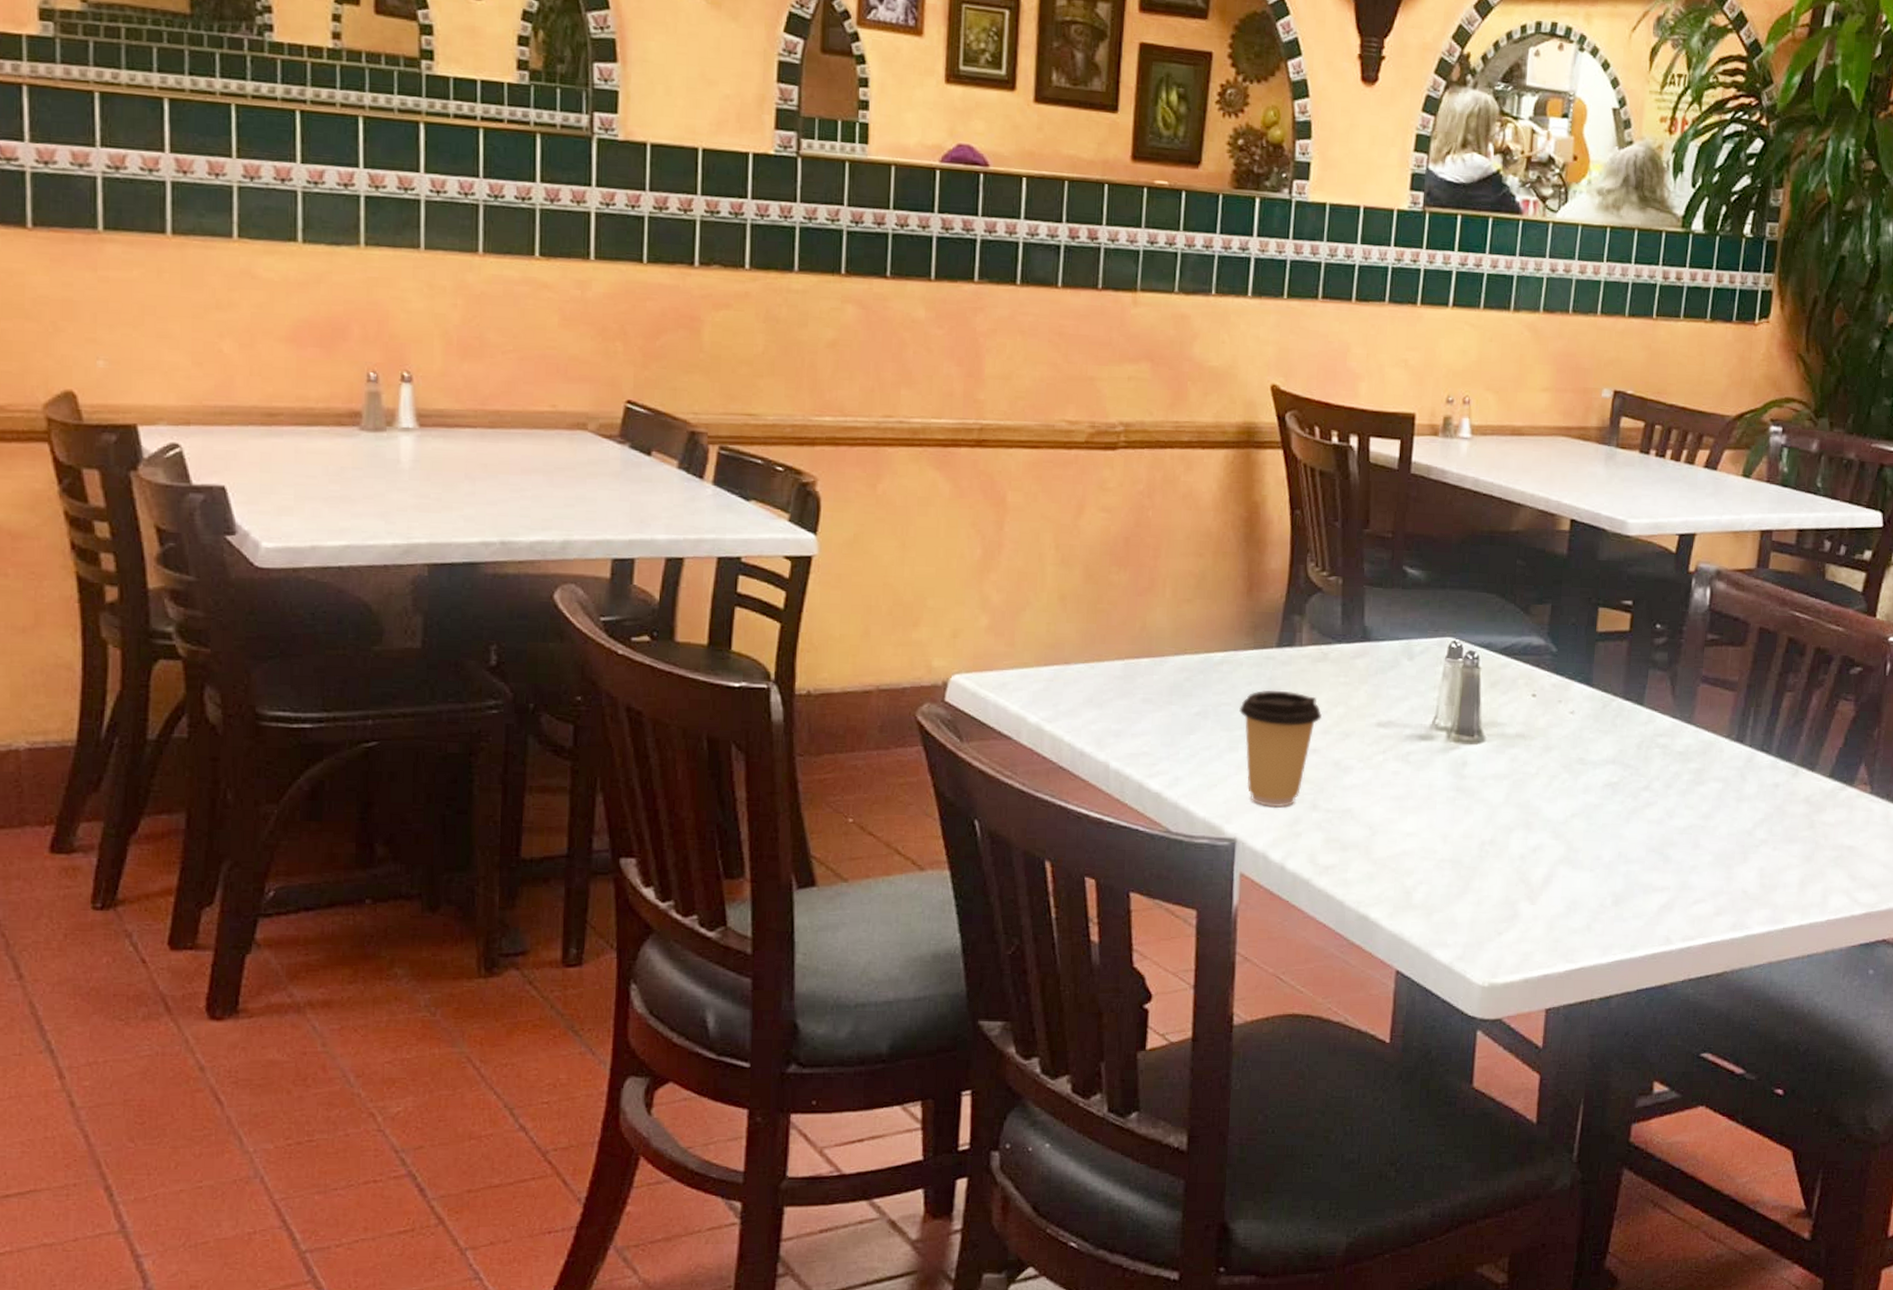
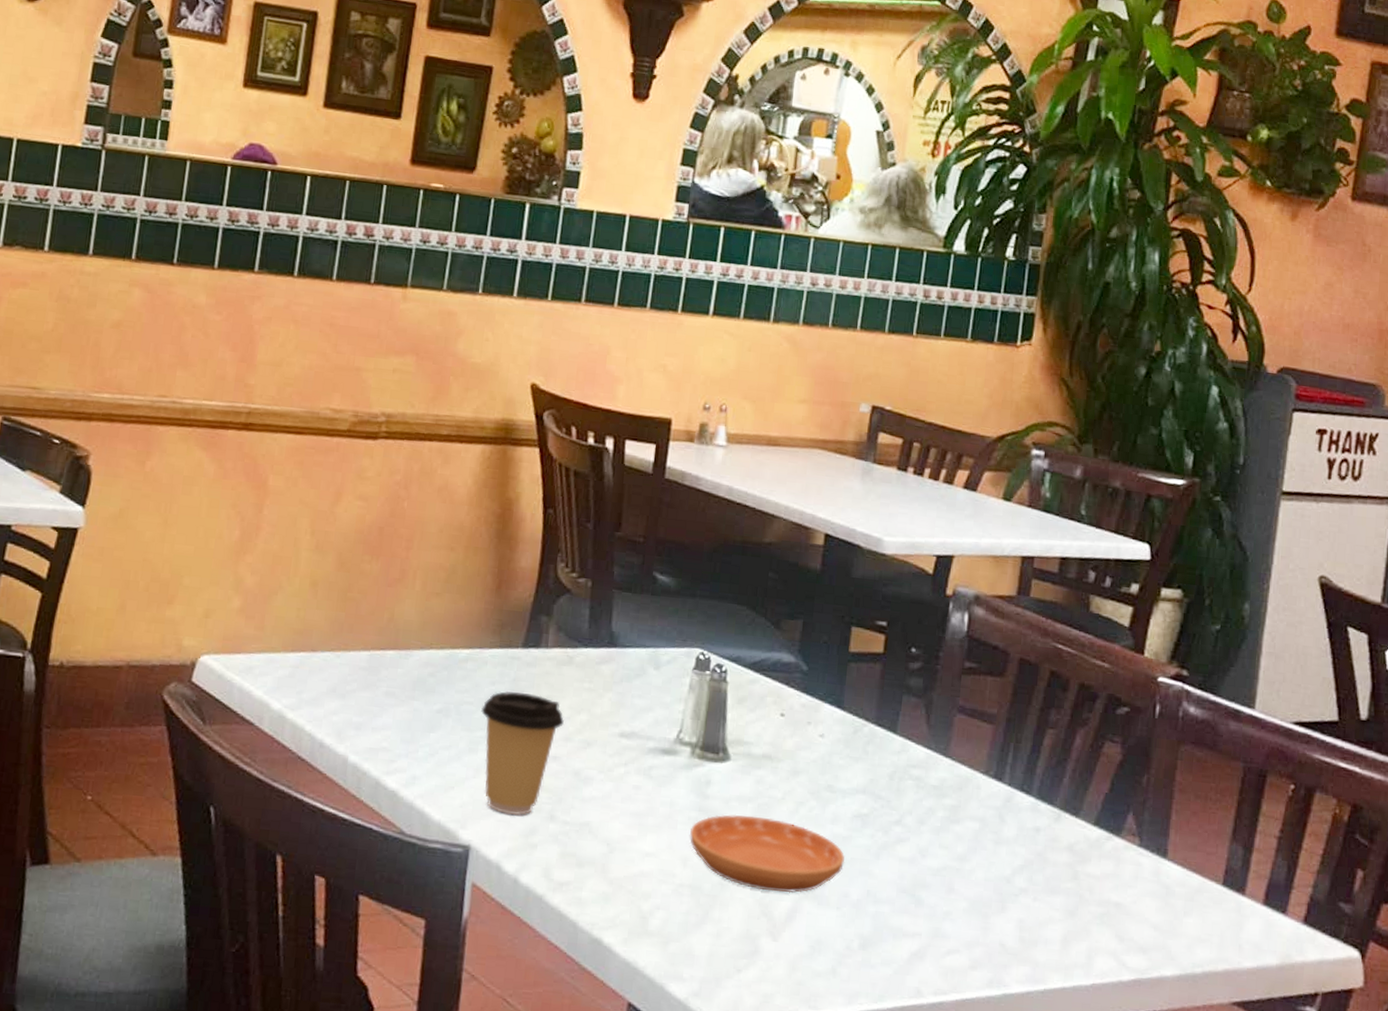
saucer: none [1448,791,1597,860] -> present [689,814,845,893]

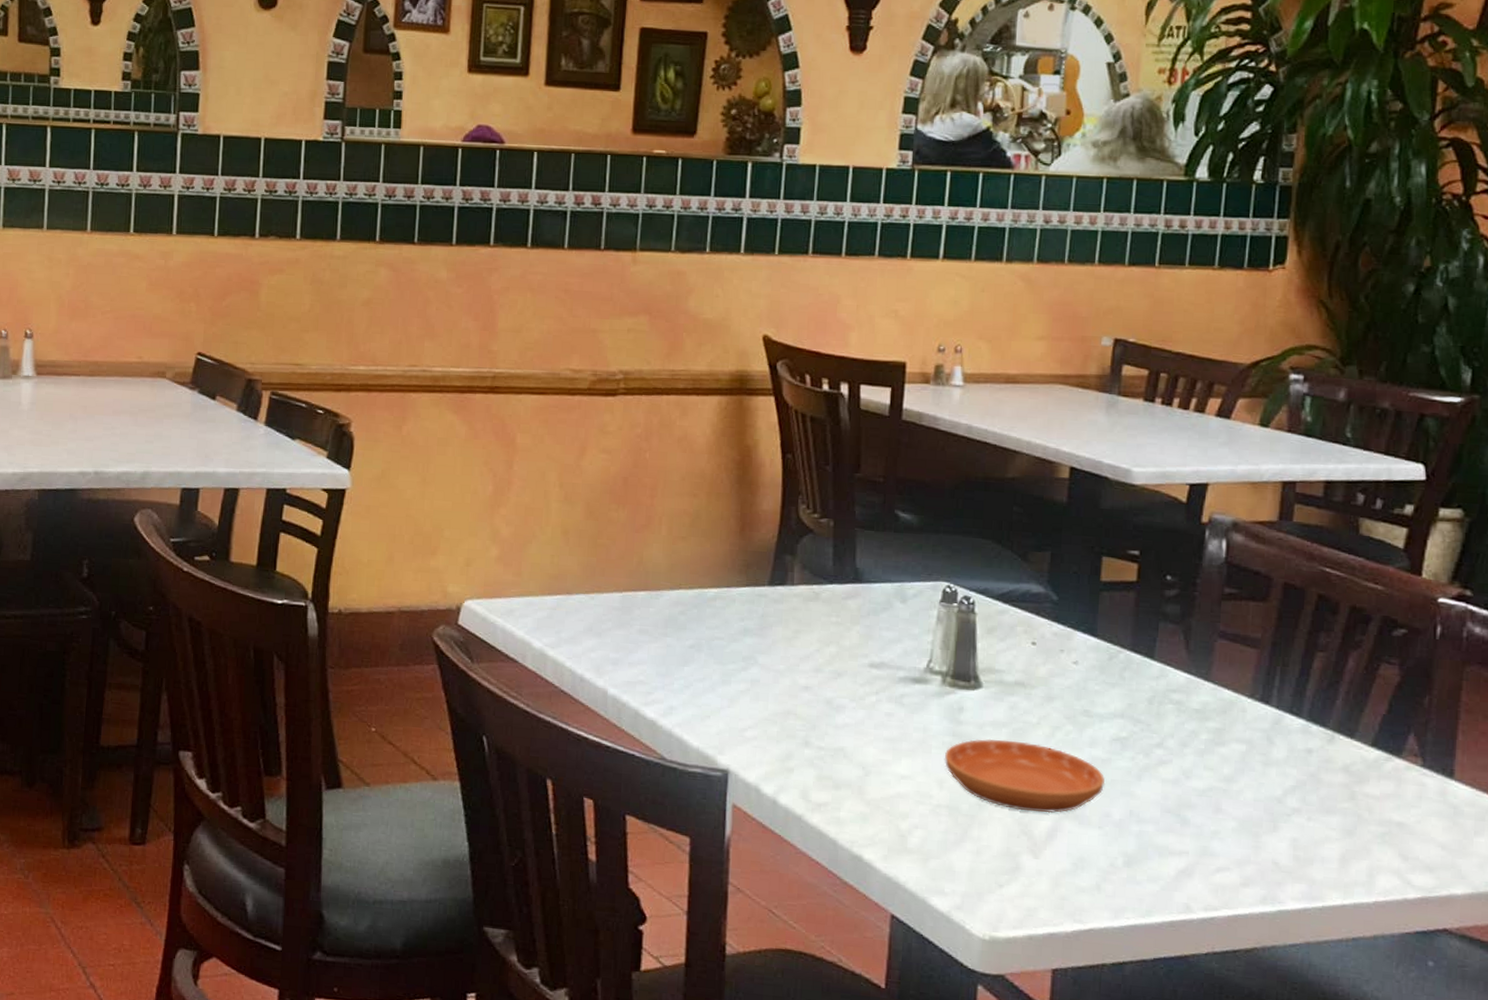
coffee cup: present [481,691,564,816] -> none [732,627,813,742]

